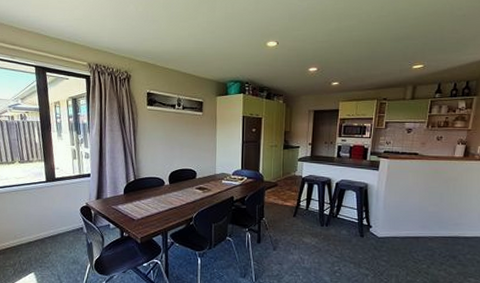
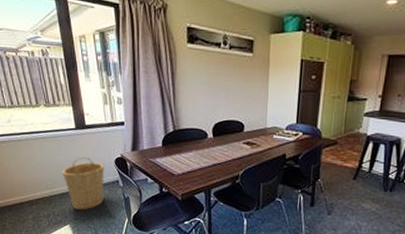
basket: none [30,207,70,258] -> present [61,157,104,210]

